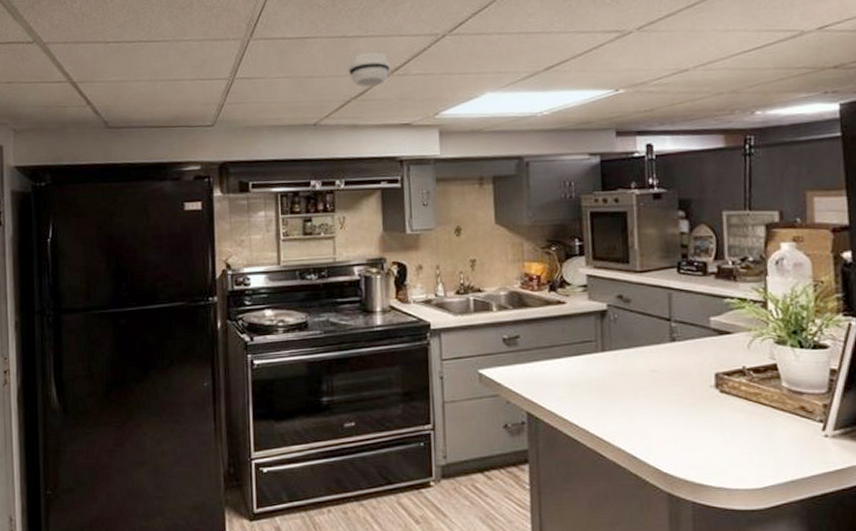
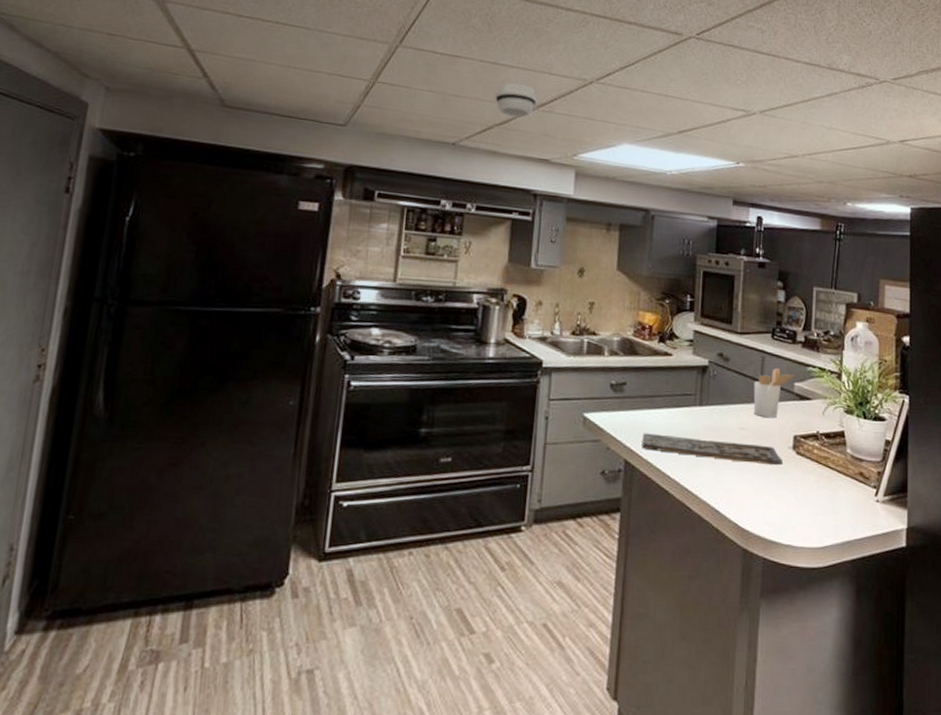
cutting board: none [543,384,706,407] -> present [642,433,784,466]
utensil holder: none [662,303,711,358] -> present [753,367,796,418]

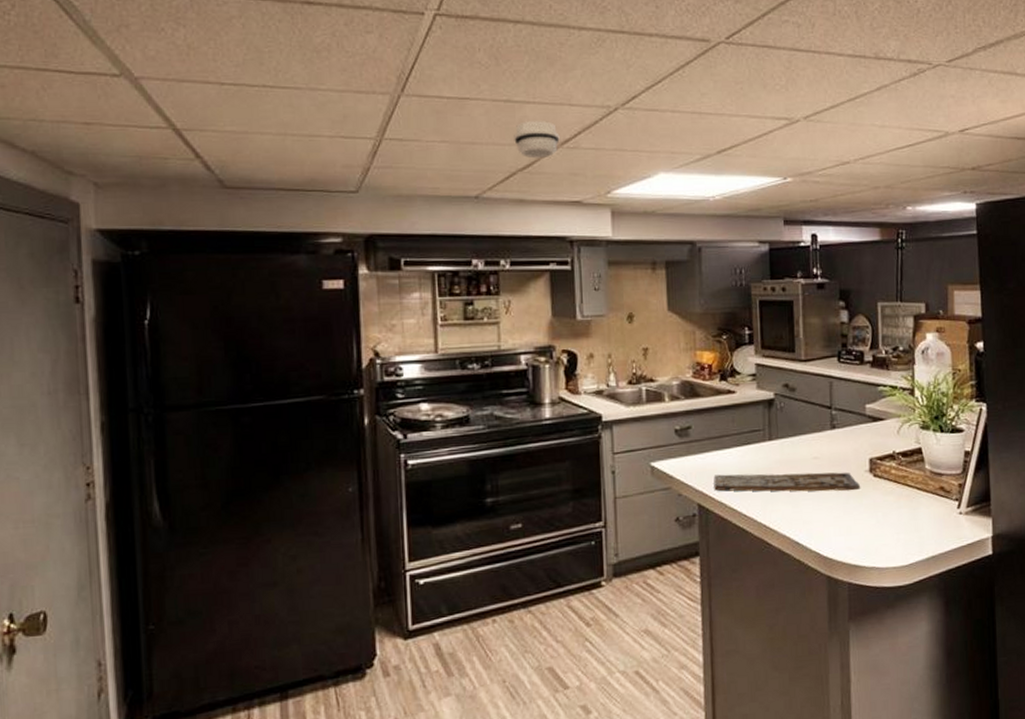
utensil holder: present [753,367,796,418] -> none [824,391,866,444]

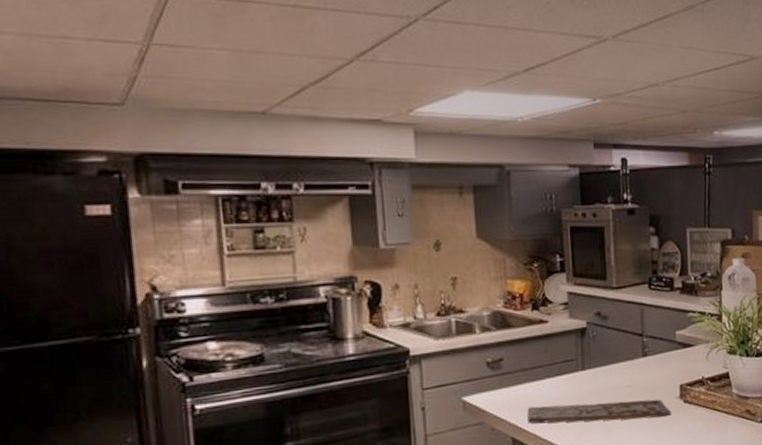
smoke detector: present [514,120,560,159] -> none [304,28,356,72]

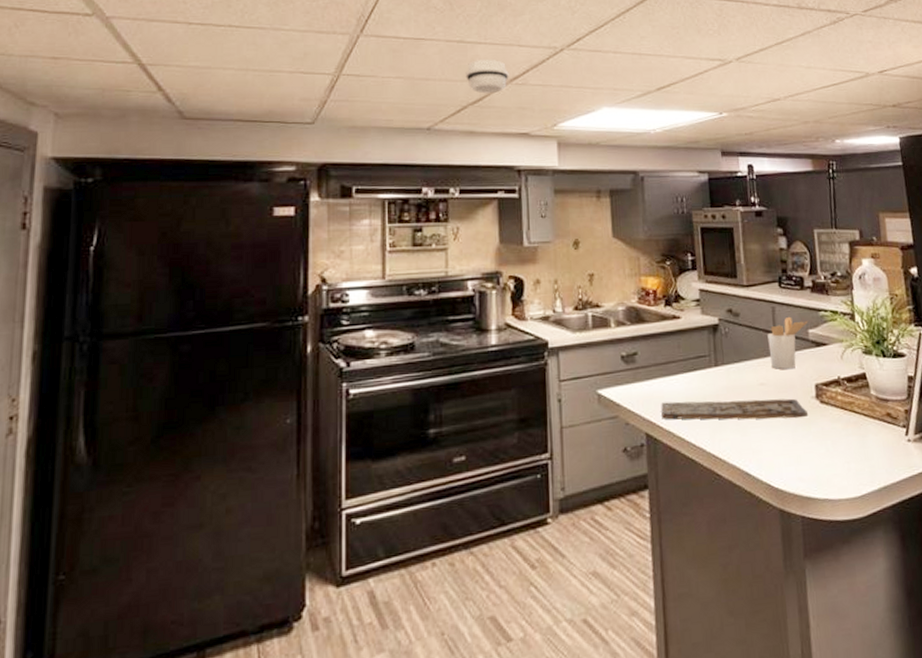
smoke detector: none [304,28,356,72] -> present [466,59,509,94]
utensil holder: none [635,318,676,372] -> present [767,316,809,370]

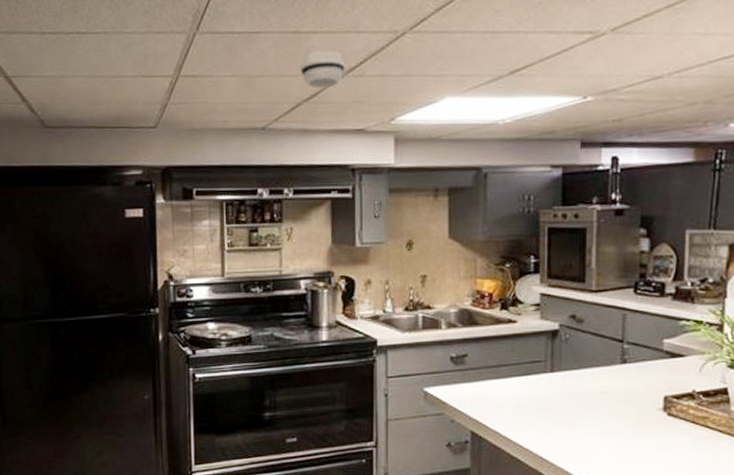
cutting board: present [661,398,809,420] -> none [489,404,652,429]
utensil holder: present [767,316,809,370] -> none [614,324,665,380]

